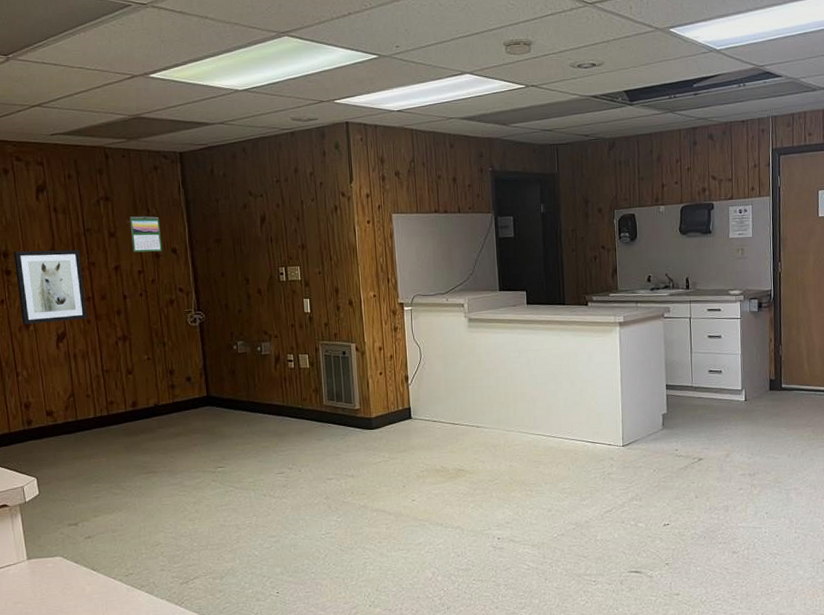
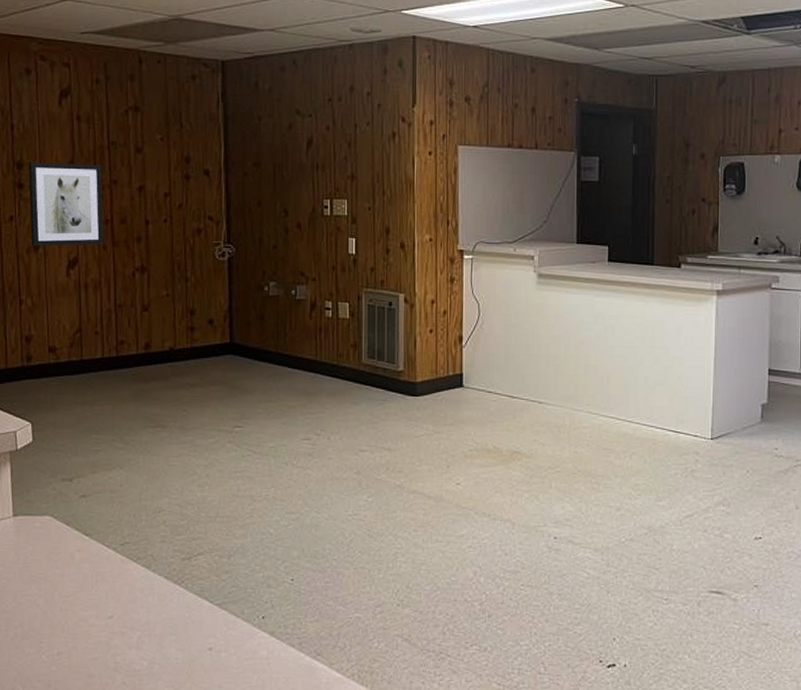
calendar: present [129,216,163,253] -> none [159,130,194,172]

